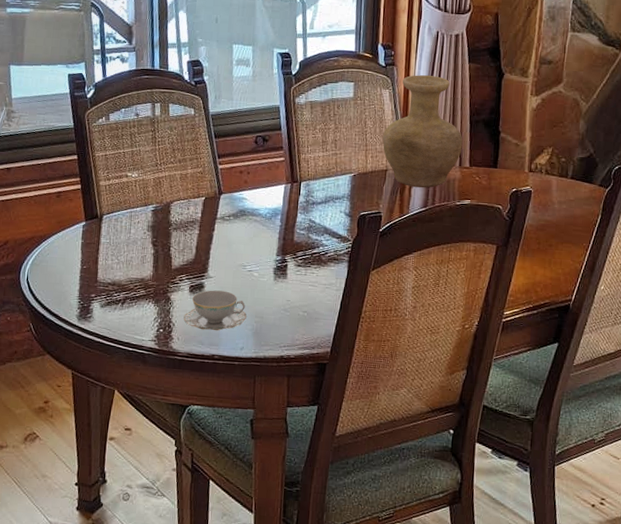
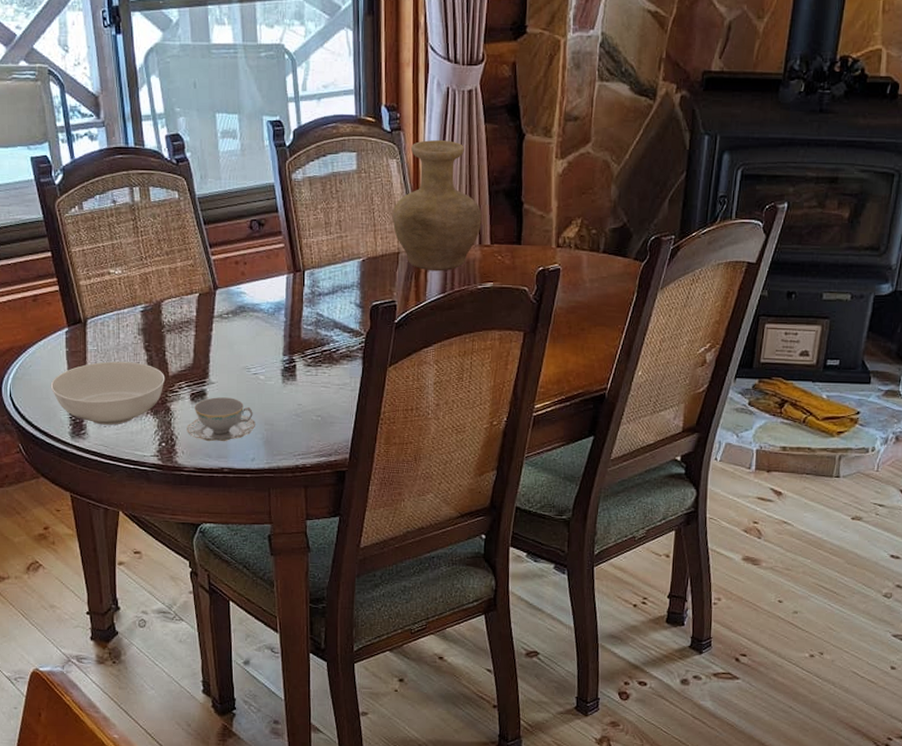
bowl: none [64,253,169,311] -> present [50,361,165,425]

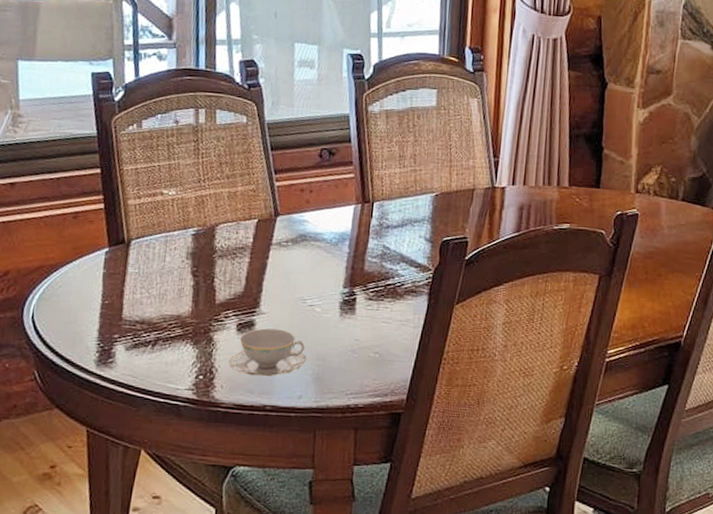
bowl: present [50,361,165,425] -> none [80,285,212,354]
vase: present [392,140,482,272] -> none [469,82,561,210]

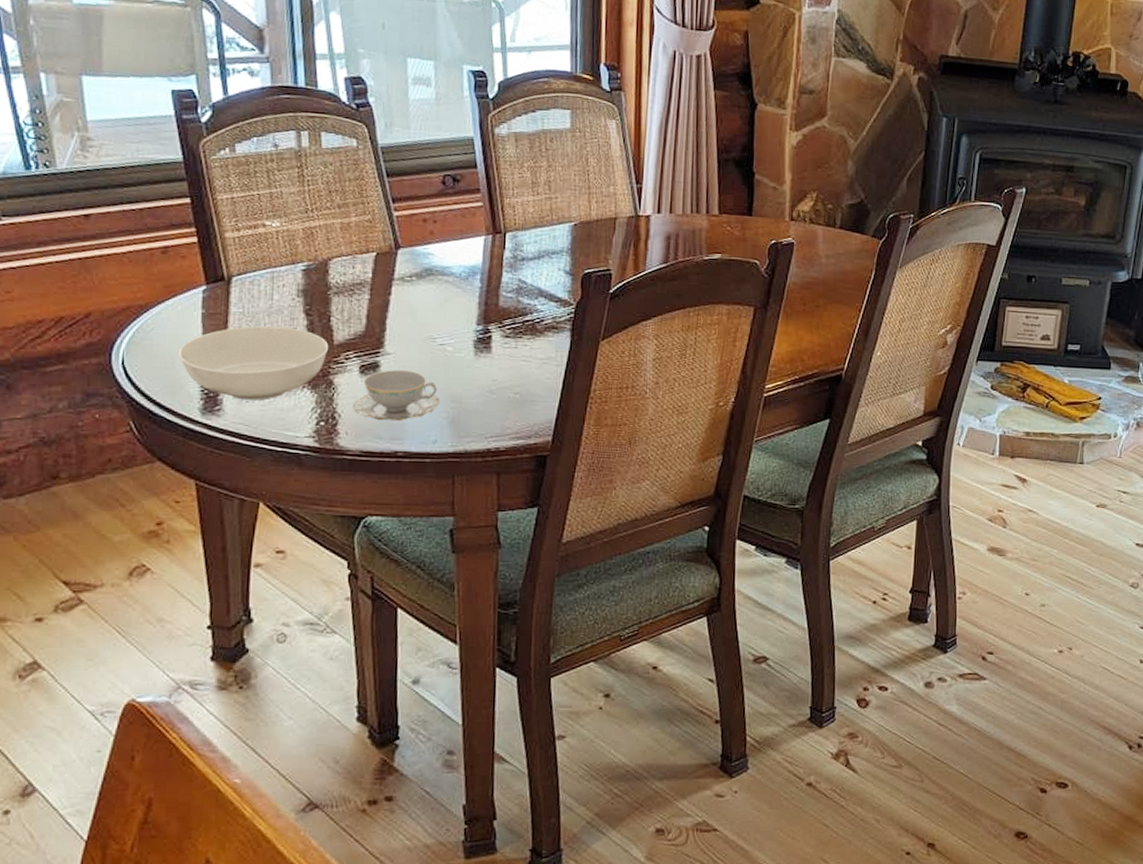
bowl: none [80,285,212,354] -> present [177,326,329,400]

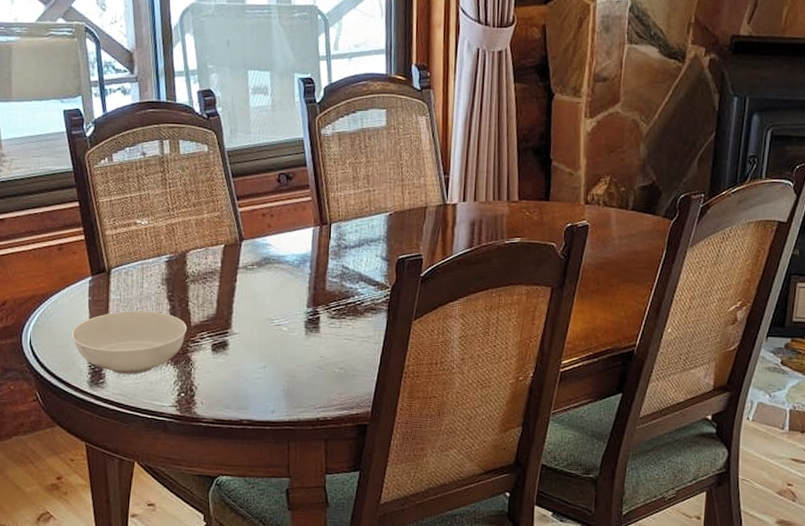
teacup: present [353,370,439,422] -> none [207,348,277,393]

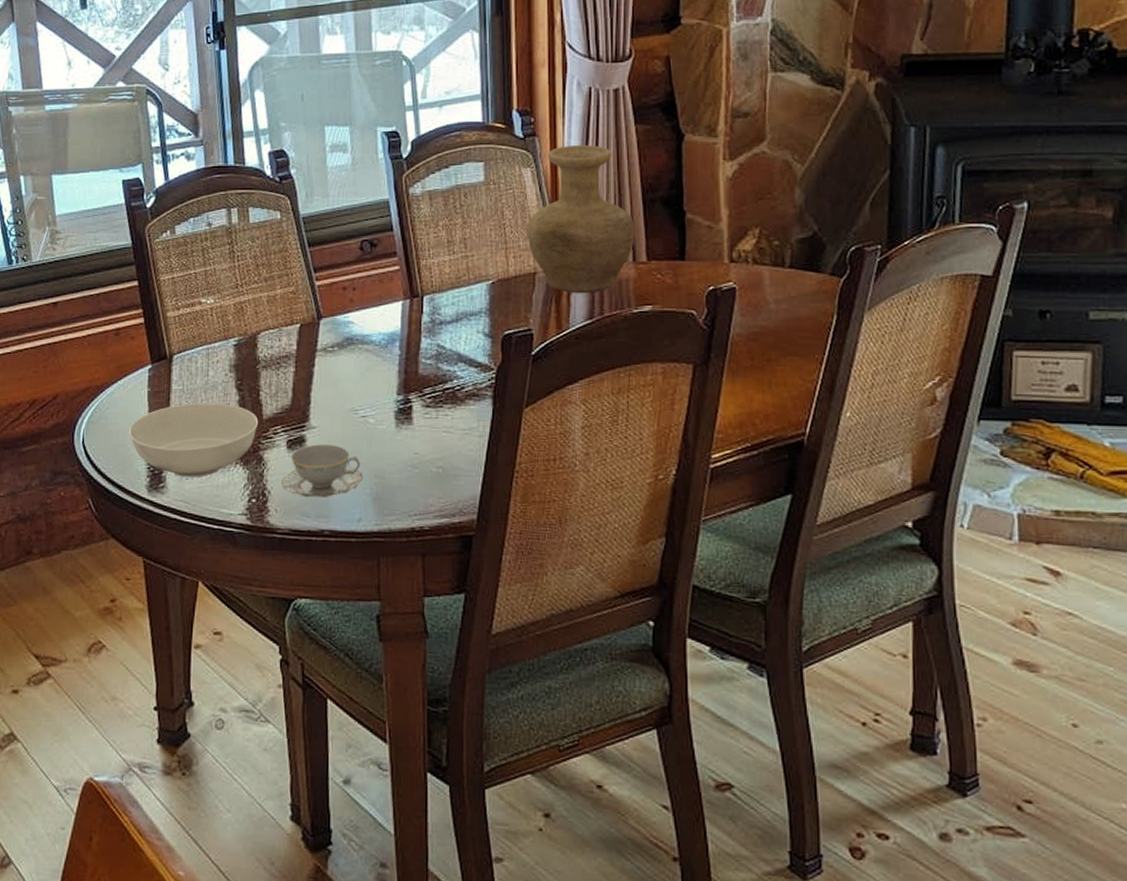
teacup: none [207,348,277,393] -> present [281,444,363,498]
vase: none [420,98,510,226] -> present [527,145,635,294]

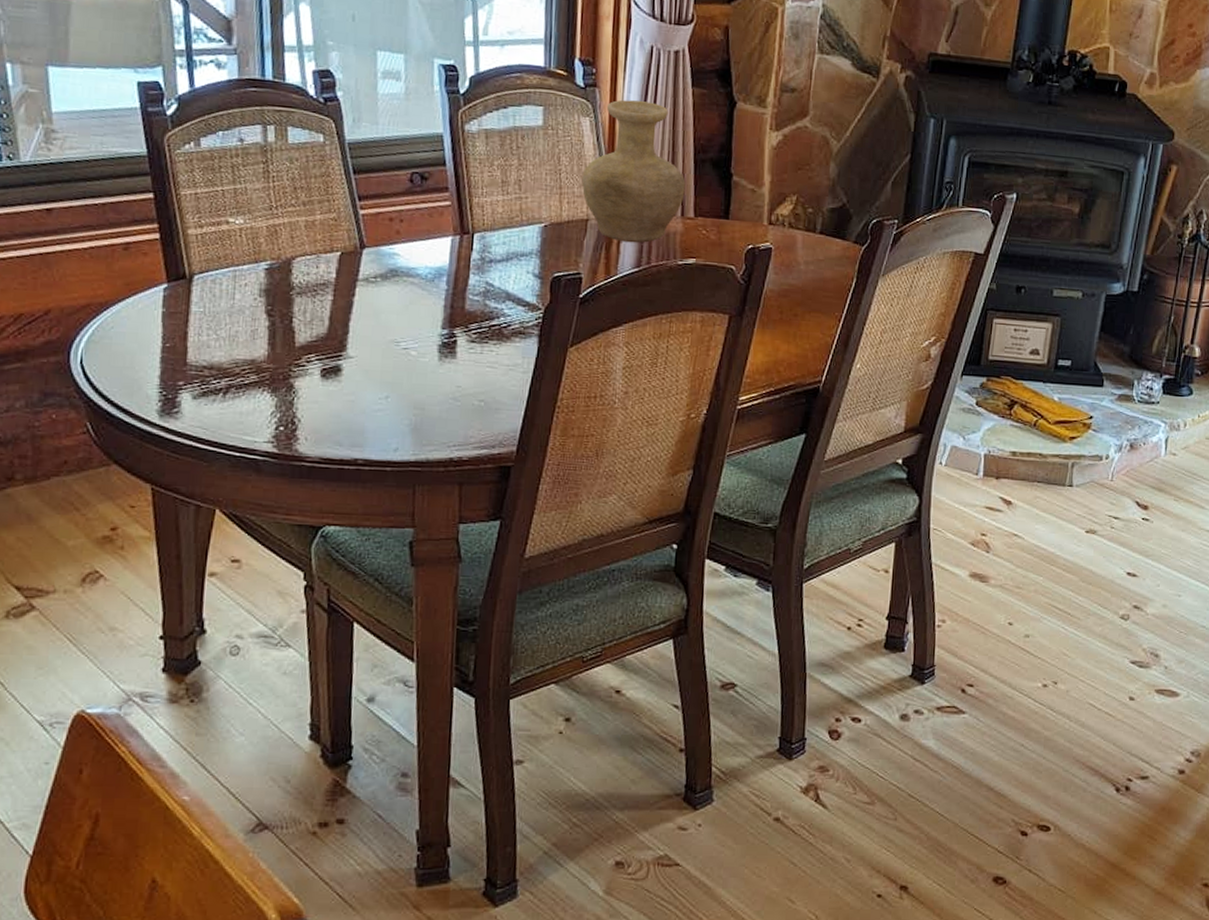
bowl: present [128,402,259,477] -> none [136,326,291,403]
teacup: present [281,444,363,498] -> none [313,374,402,428]

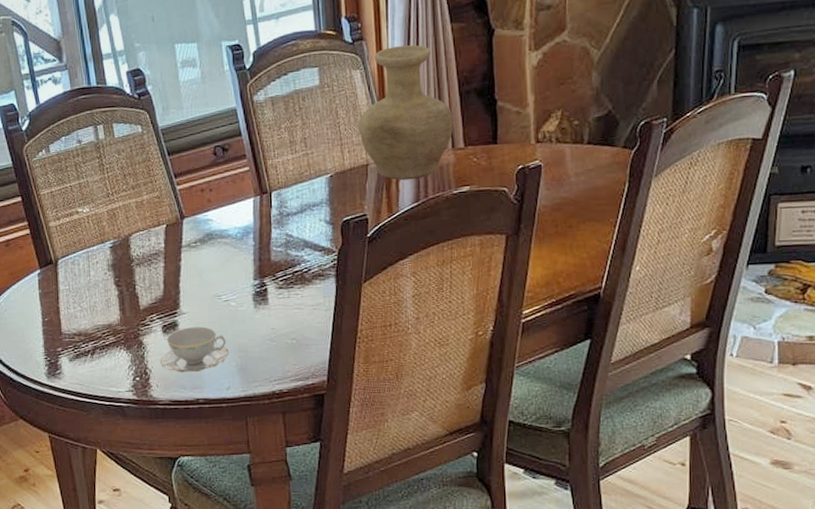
teacup: none [313,374,402,428] -> present [160,327,229,373]

